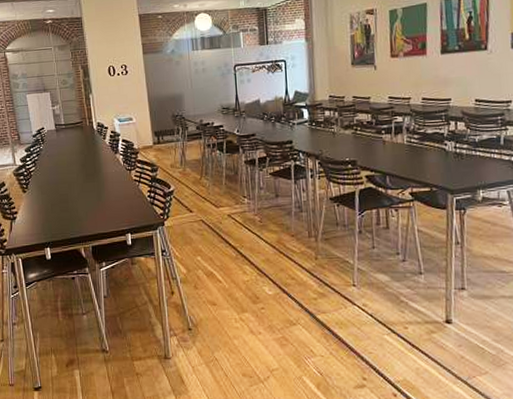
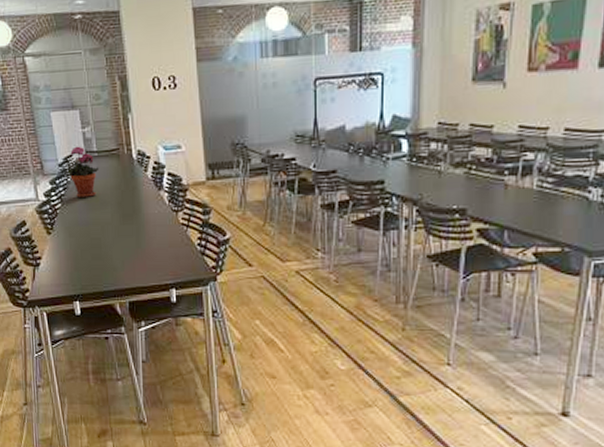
potted plant: none [40,120,67,162] -> present [67,146,100,197]

